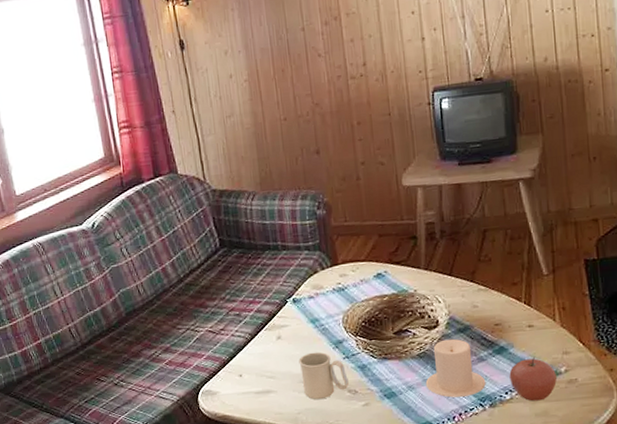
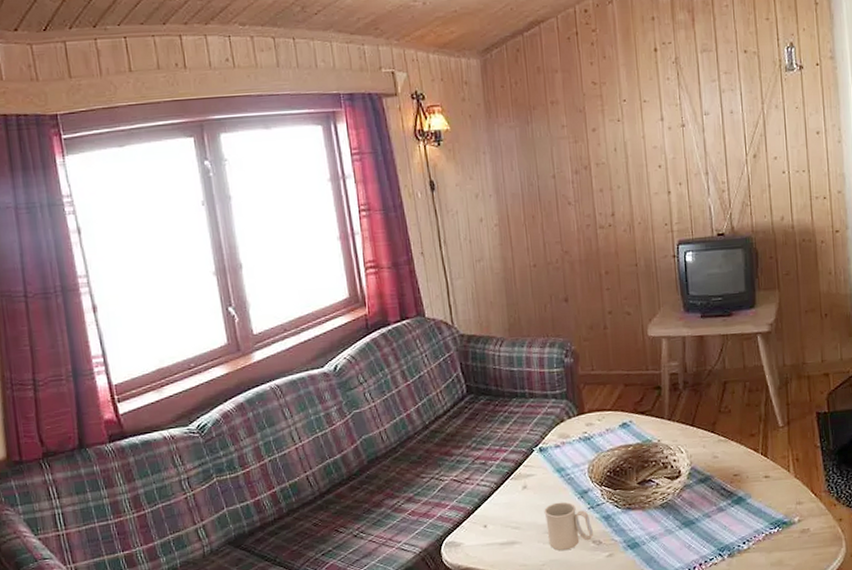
candle: present [425,338,486,398] -> none [667,489,725,548]
apple: present [509,357,557,401] -> none [747,507,791,551]

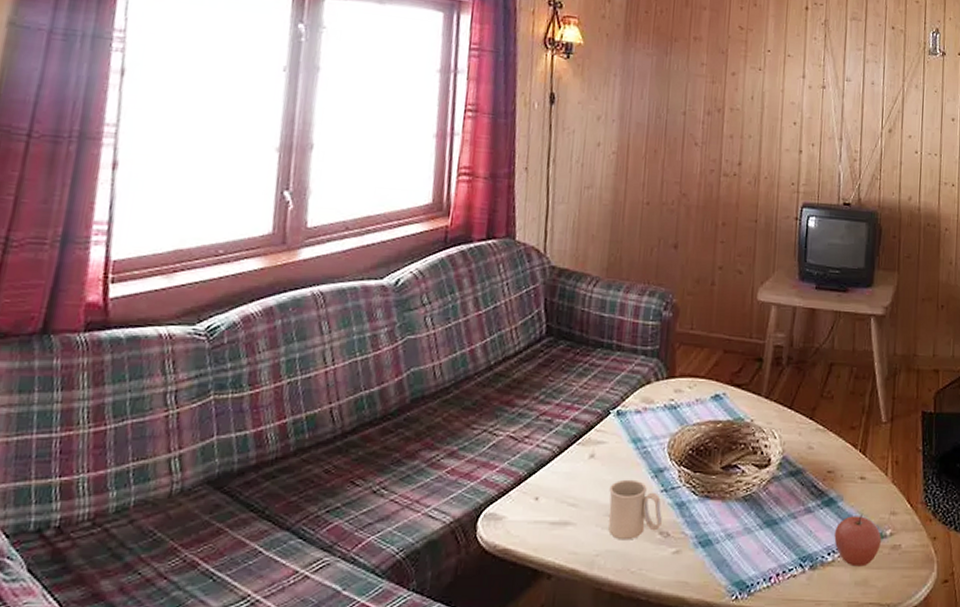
apple: none [747,507,791,551] -> present [834,514,881,567]

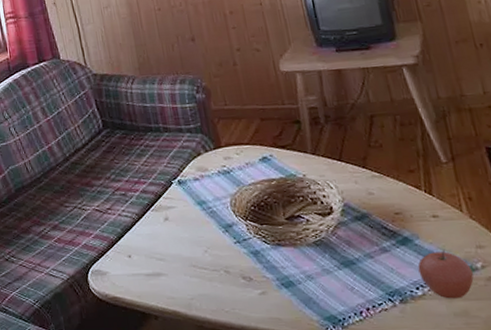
mug: present [608,479,662,540] -> none [188,235,243,286]

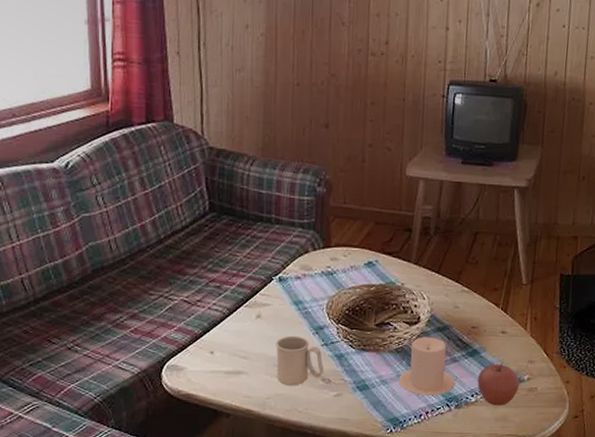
mug: none [188,235,243,286] -> present [276,336,324,386]
candle: none [325,226,393,290] -> present [398,336,456,395]

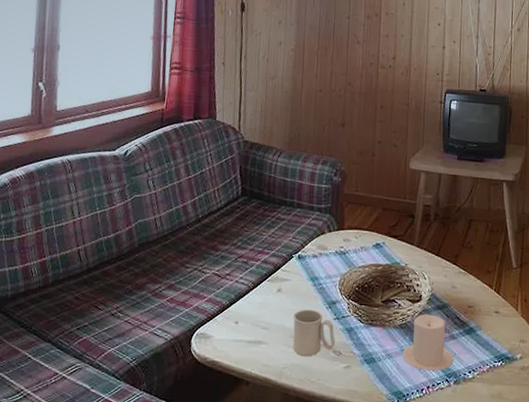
apple: present [477,363,519,406] -> none [474,341,513,383]

